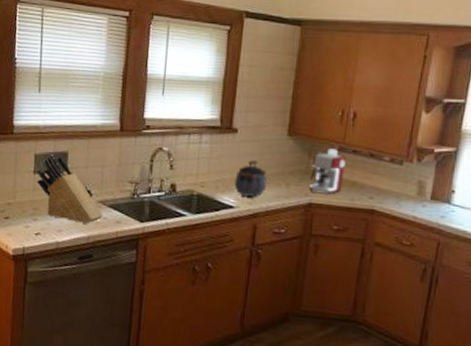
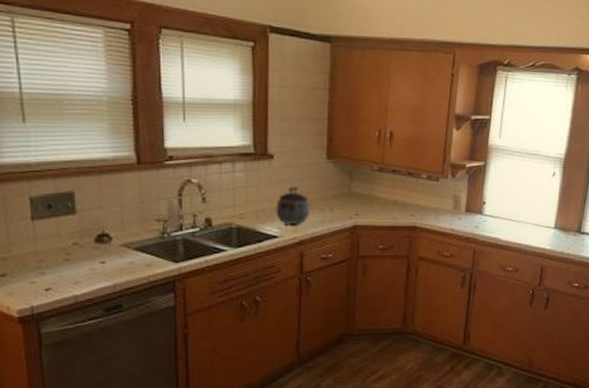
knife block: present [36,154,103,224] -> none [34,195,129,271]
coffee maker: present [309,149,346,195] -> none [353,170,386,215]

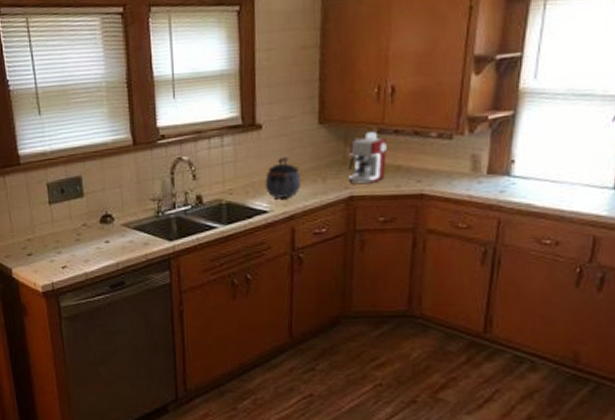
coffee maker: none [353,170,386,215] -> present [348,132,387,184]

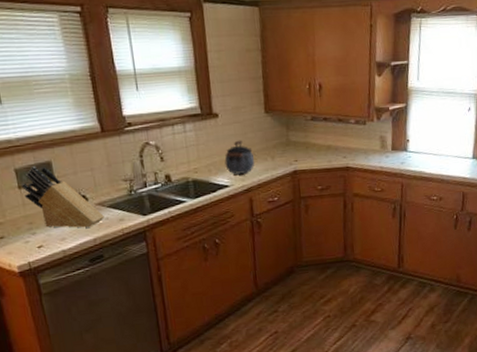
knife block: none [51,180,129,250] -> present [21,166,104,228]
coffee maker: present [348,132,387,184] -> none [290,119,320,161]

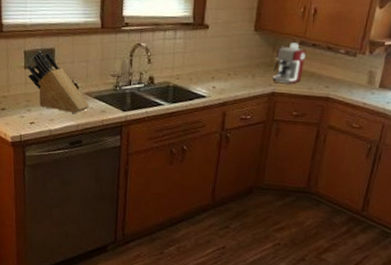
kettle: present [224,140,255,175] -> none [206,53,236,88]
coffee maker: none [290,119,320,161] -> present [273,43,306,84]

